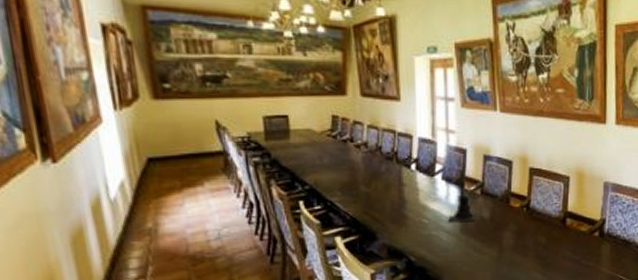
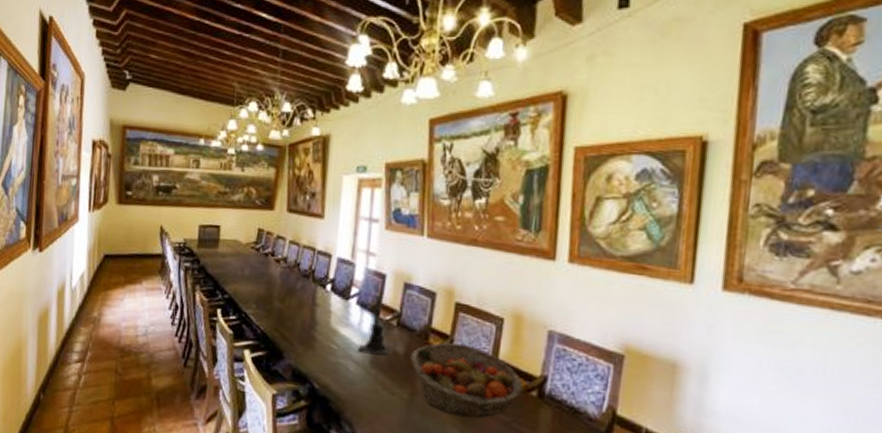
fruit basket: none [495,202,588,263] -> present [410,343,524,419]

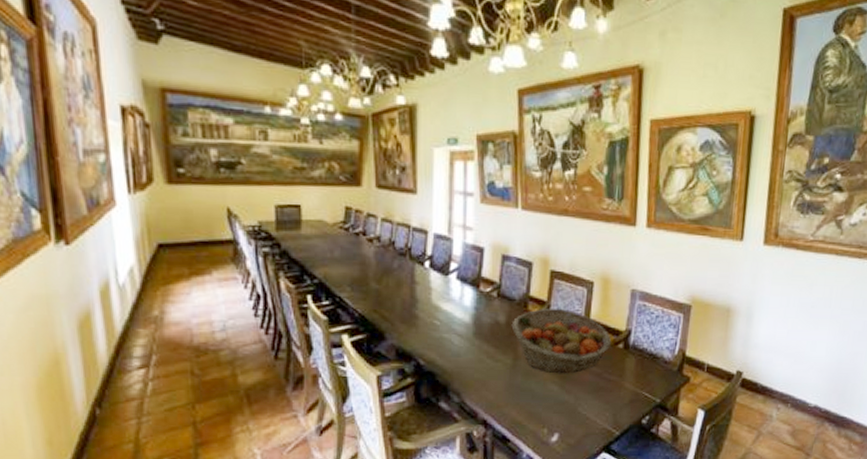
candle holder: present [358,291,389,355] -> none [461,264,491,325]

